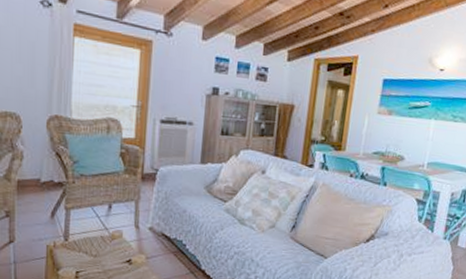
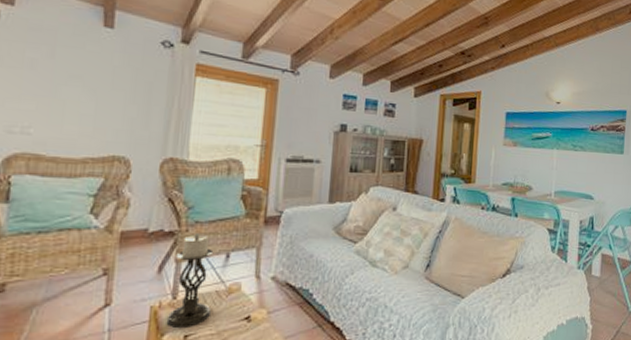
candle holder: none [60,185,98,266] -> present [166,234,214,329]

